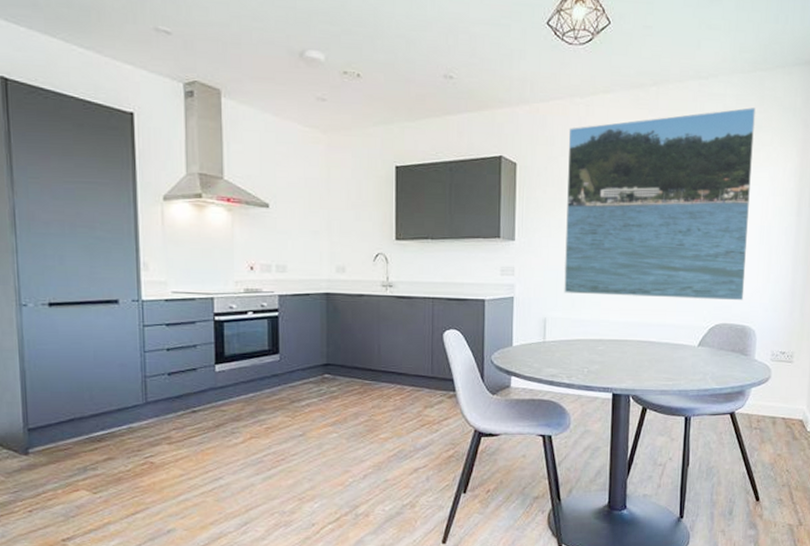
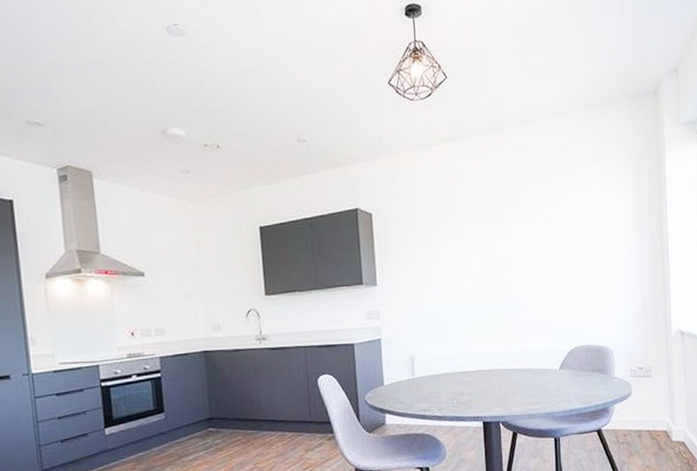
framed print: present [564,107,755,301] -> none [418,142,598,331]

